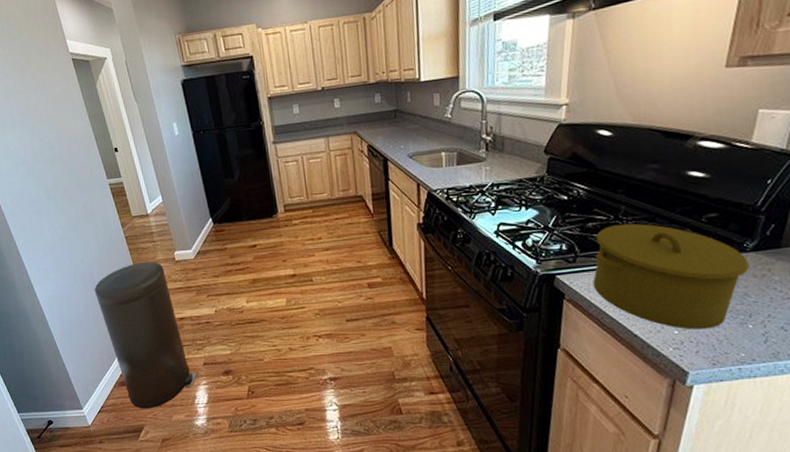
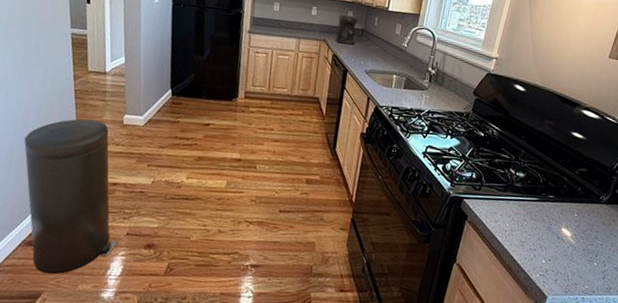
coffee maker: none [365,97,390,132] -> present [336,14,358,45]
cooking pot: present [593,223,749,330] -> none [490,164,602,262]

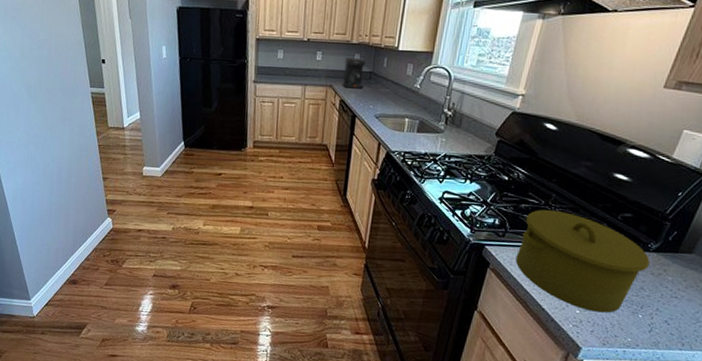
pedal bin: present [24,119,119,275] -> none [60,171,147,309]
cooking pot: none [490,164,602,262] -> present [515,209,650,313]

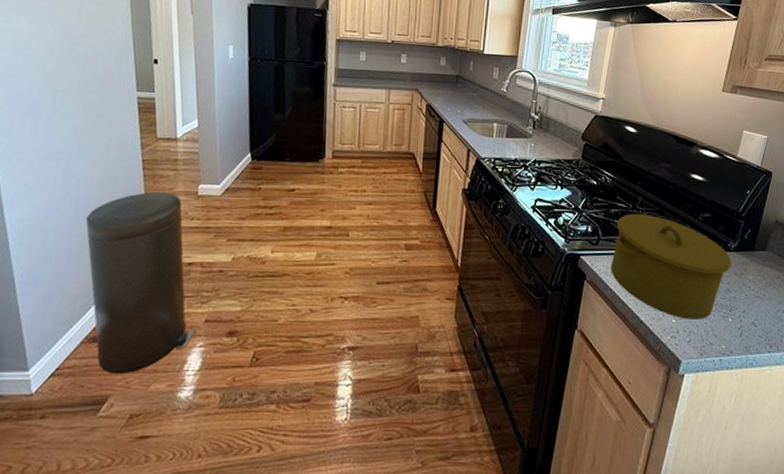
pedal bin: none [60,171,147,309] -> present [85,192,196,375]
coffee maker: present [343,57,366,89] -> none [429,60,452,93]

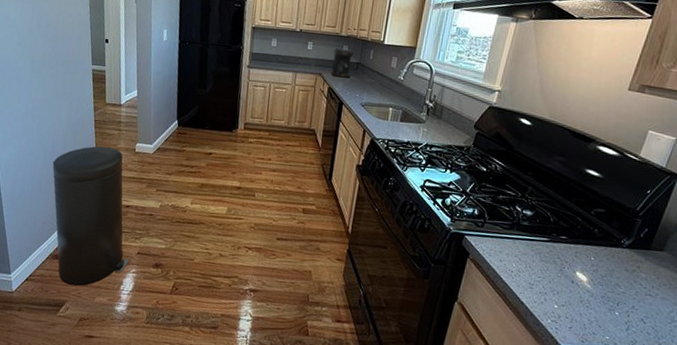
coffee maker: none [429,60,452,93] -> present [331,48,354,78]
cooking pot: present [611,213,732,320] -> none [494,201,624,309]

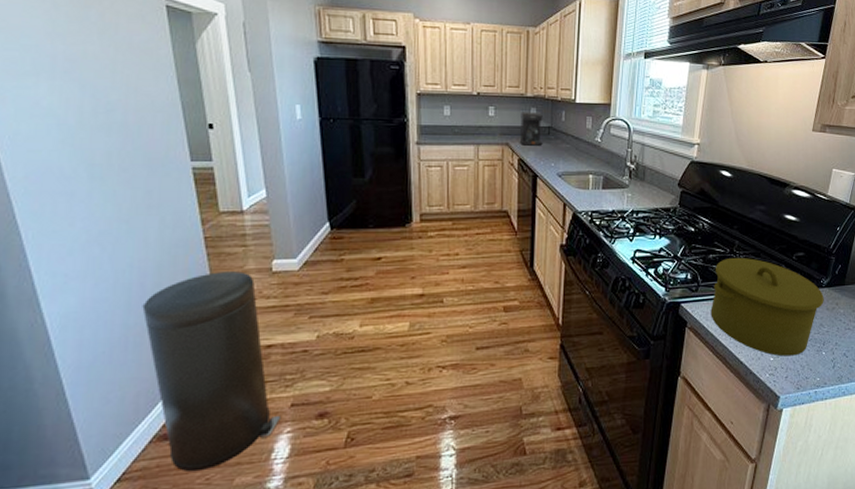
cooking pot: none [494,201,624,309] -> present [710,257,824,357]

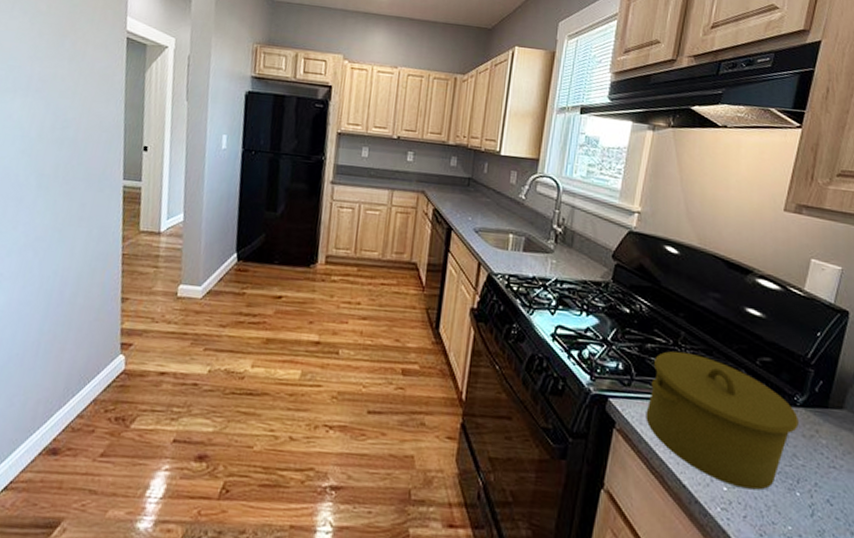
pedal bin: present [142,271,282,472] -> none [54,289,163,495]
coffee maker: present [520,112,543,146] -> none [437,160,464,197]

